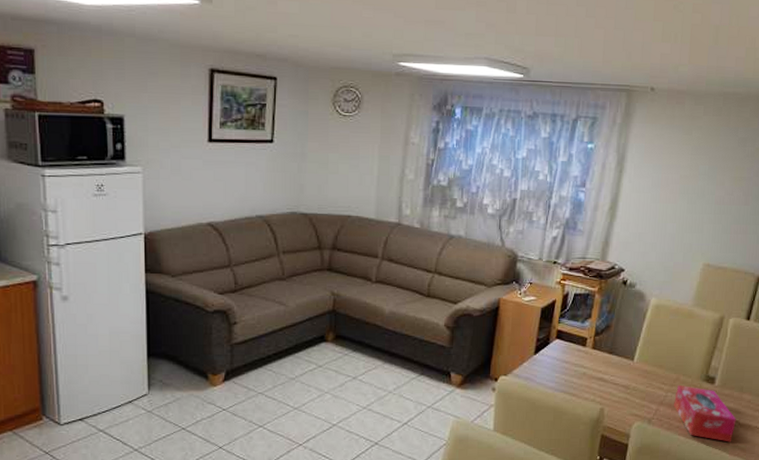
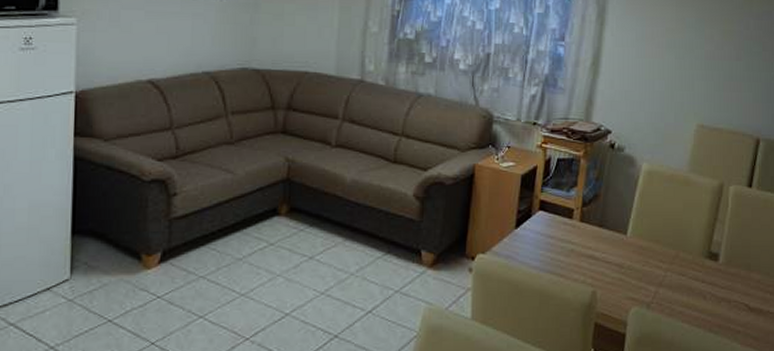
tissue box: present [674,385,736,442] -> none [674,263,746,330]

